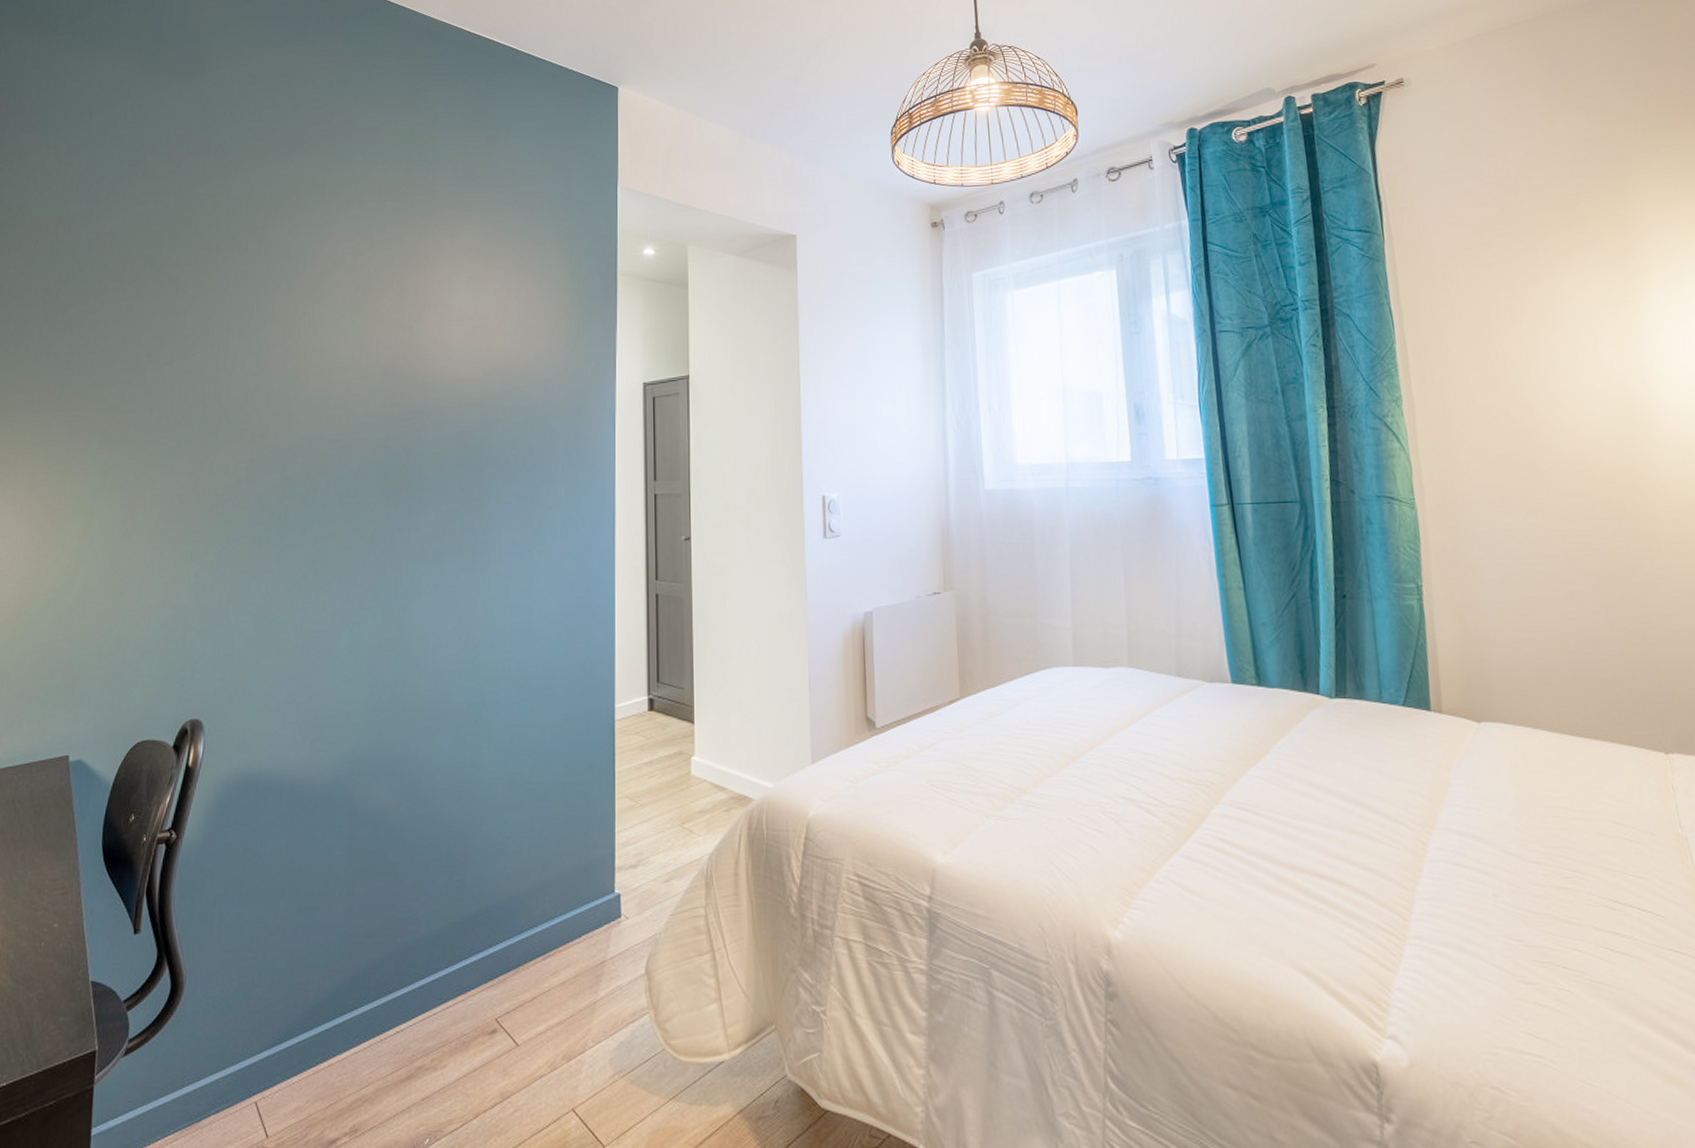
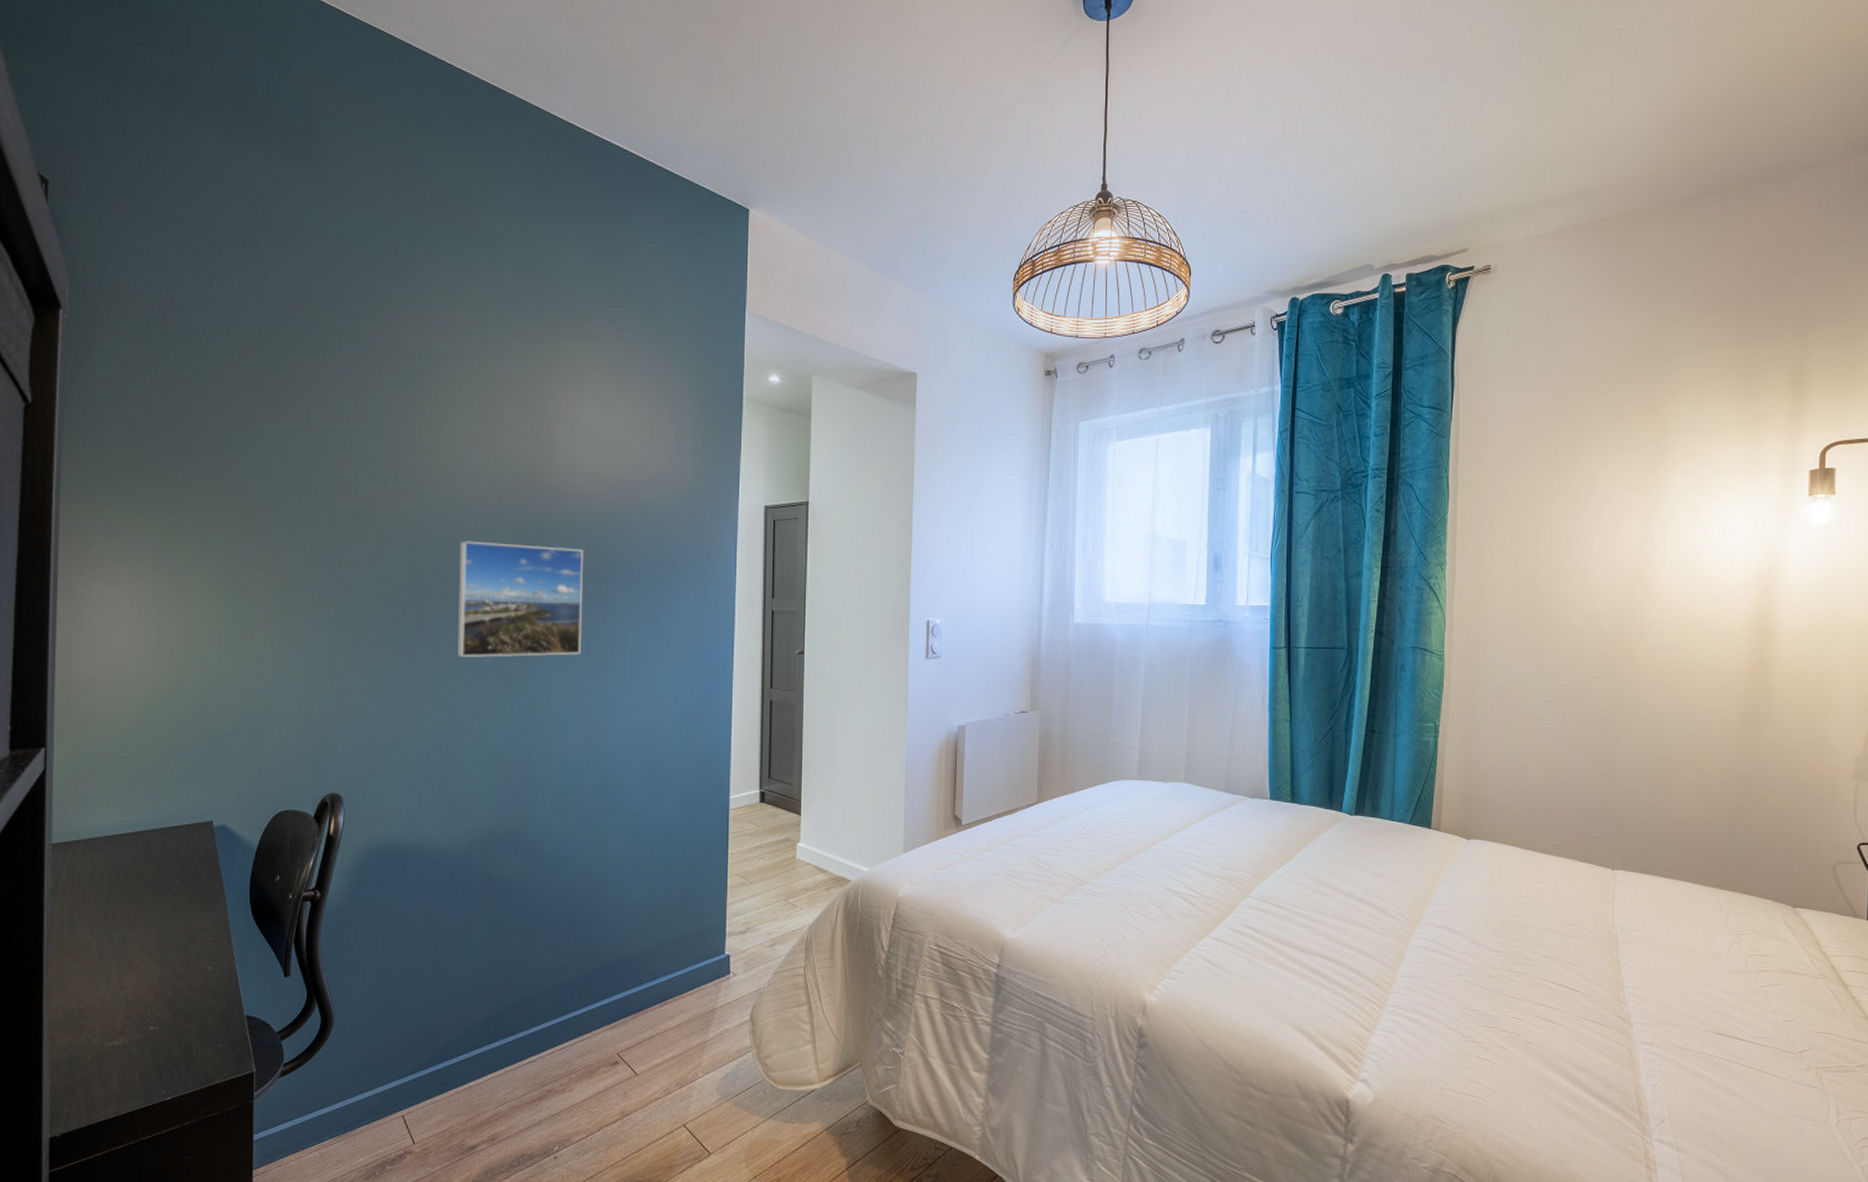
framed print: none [326,438,457,562] -> present [457,541,584,657]

